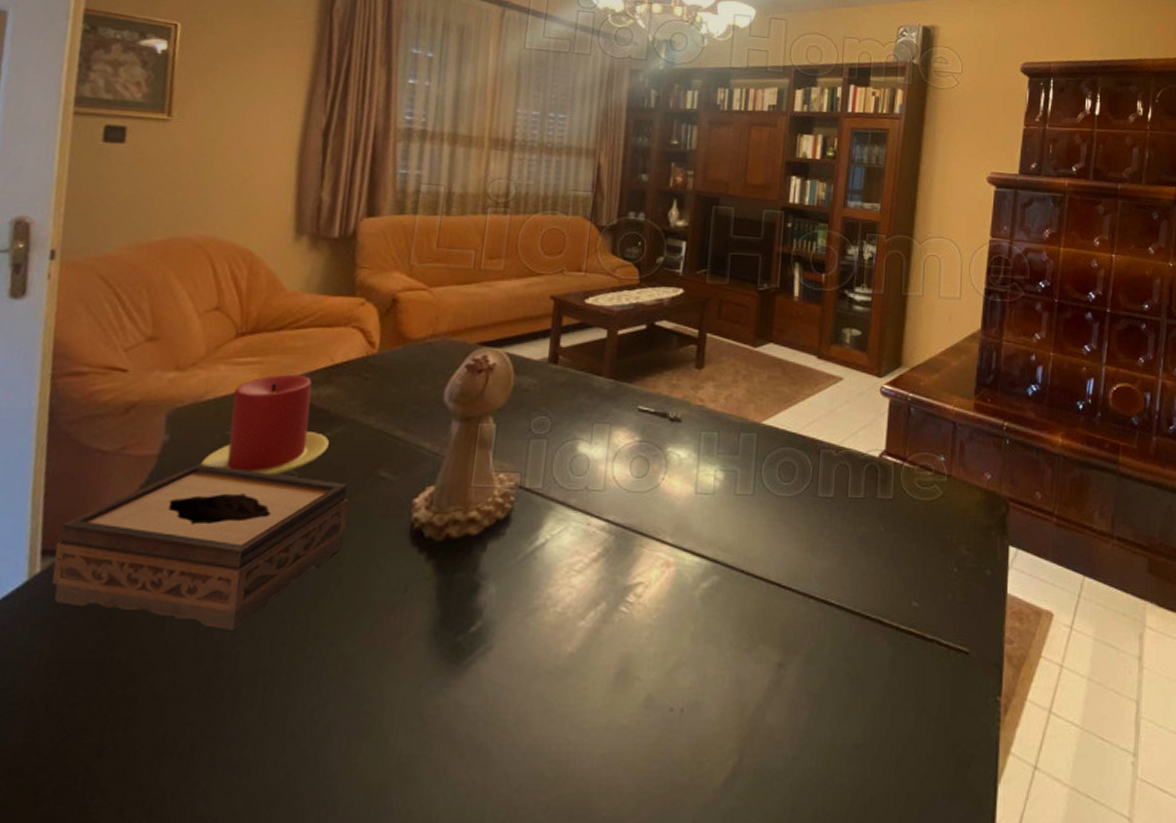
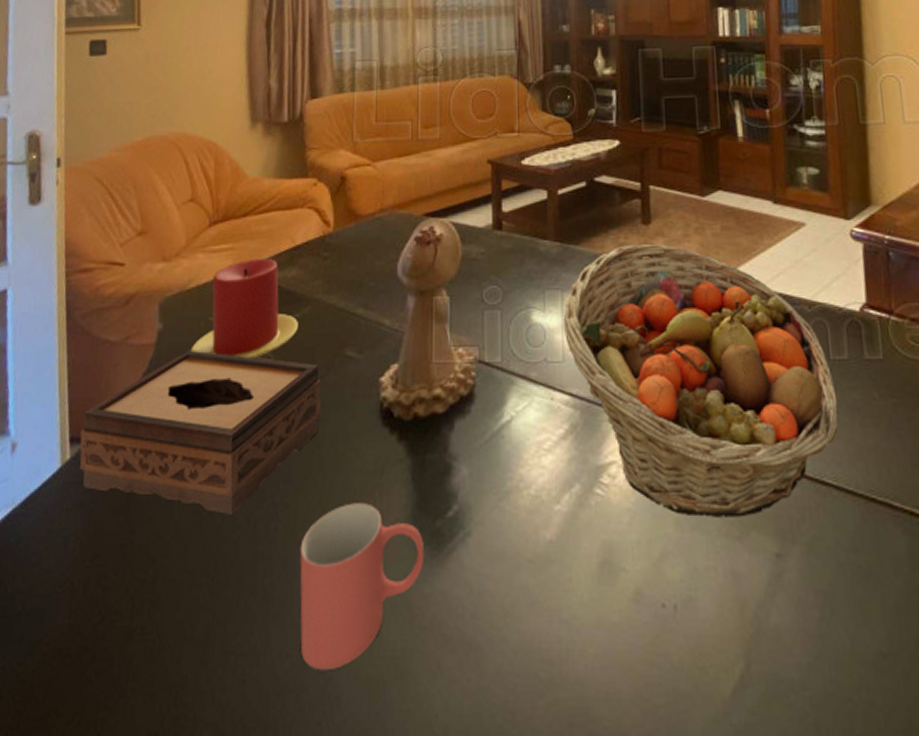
mug: none [298,619,443,778] -> present [299,503,425,669]
fruit basket: none [607,386,849,632] -> present [563,244,839,518]

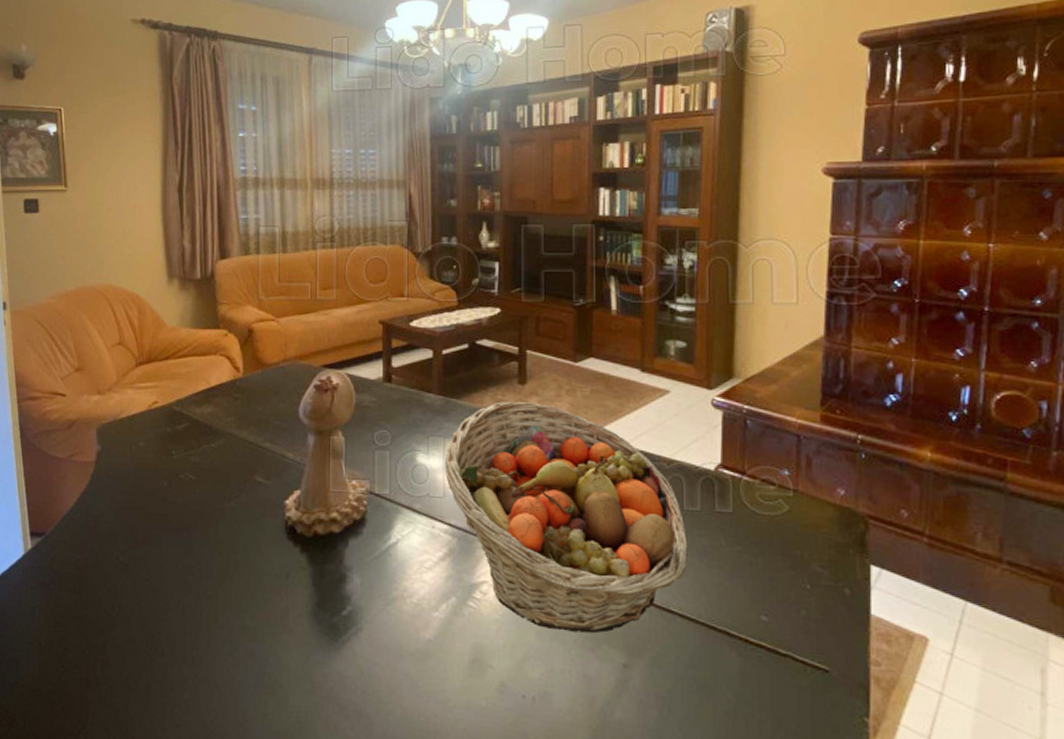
tissue box: present [79,350,322,514] -> none [38,468,236,600]
candle: present [190,258,298,359] -> none [124,396,214,479]
mug: present [299,503,425,669] -> none [221,598,324,722]

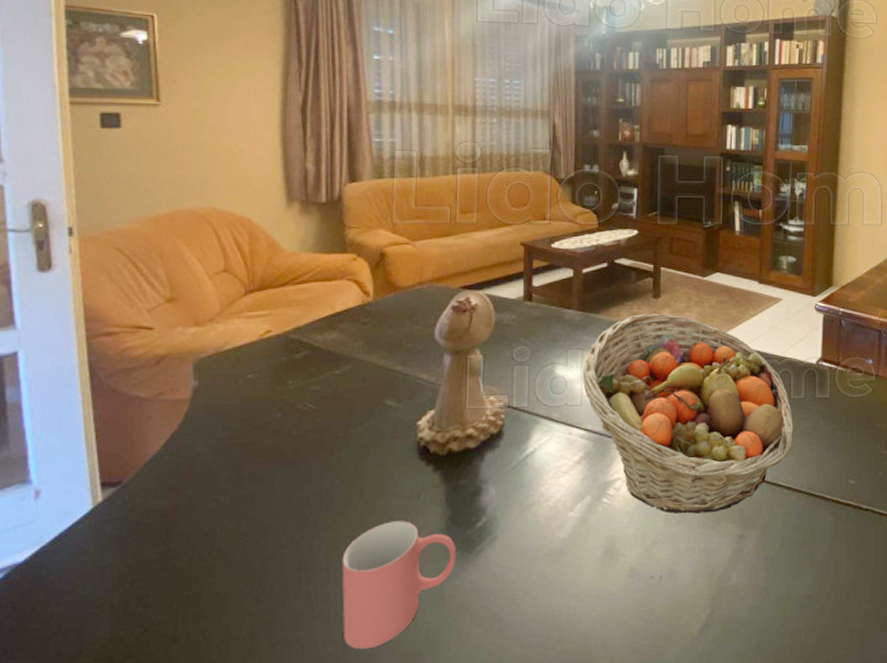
mug: none [221,598,324,722] -> present [342,521,457,649]

